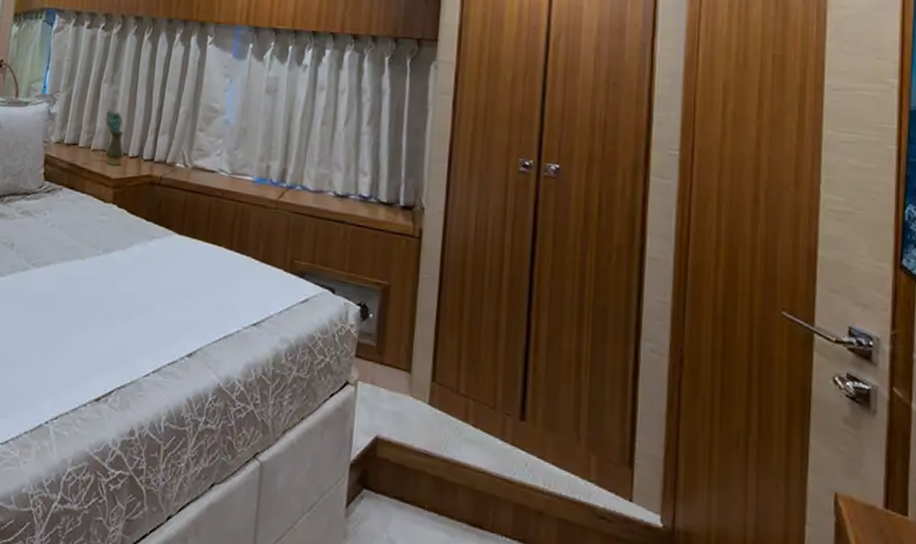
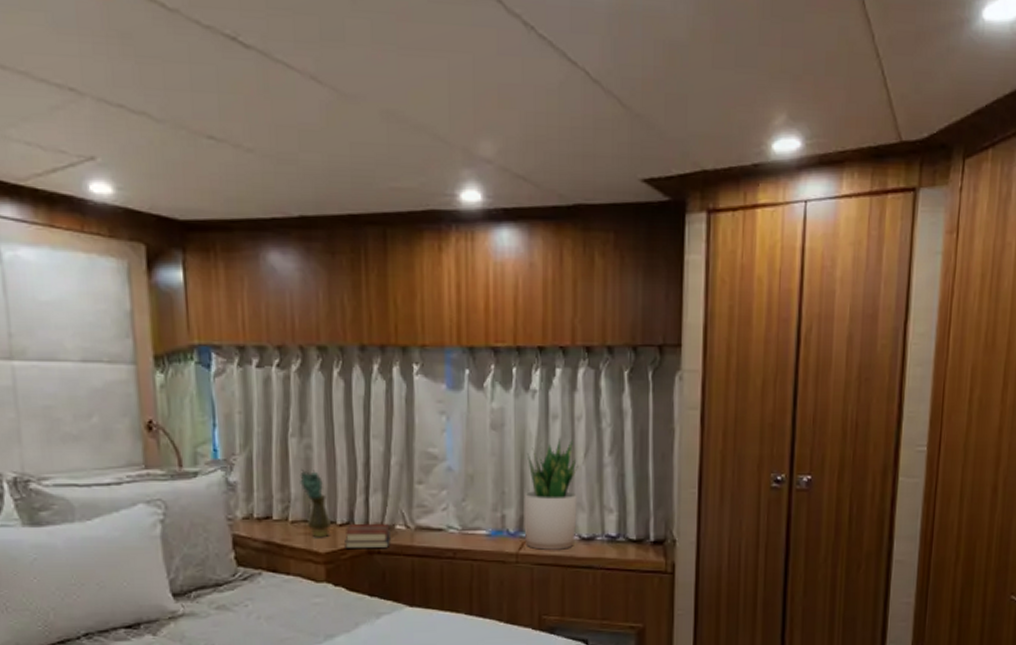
books: none [132,157,172,181] -> present [345,523,390,548]
planter: none [285,107,339,203] -> present [524,439,578,550]

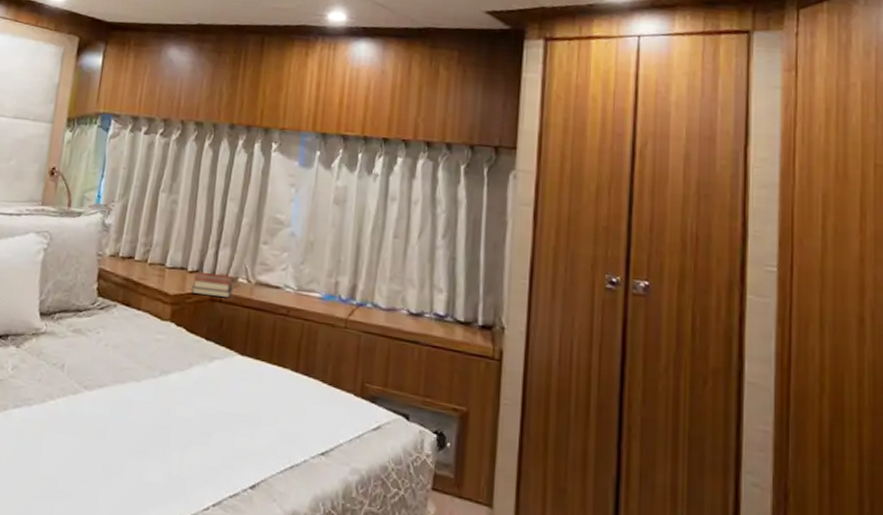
vase: present [300,468,331,538] -> none [162,219,183,281]
planter: present [524,439,578,550] -> none [355,219,412,322]

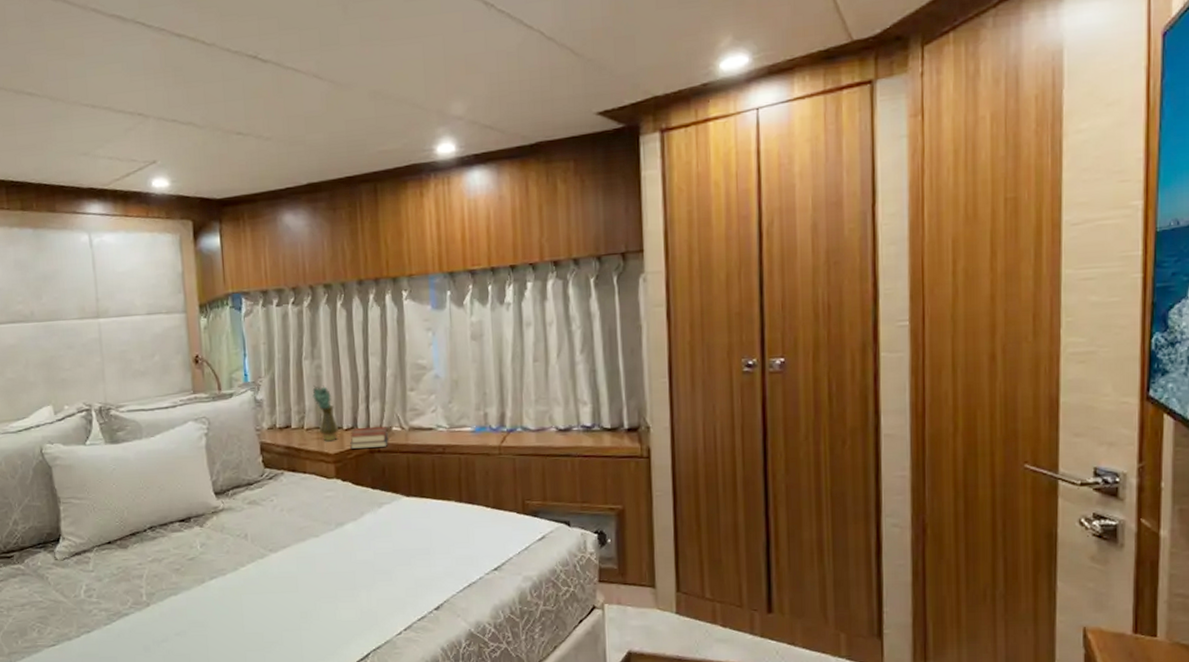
vase: none [162,219,183,281] -> present [312,384,338,442]

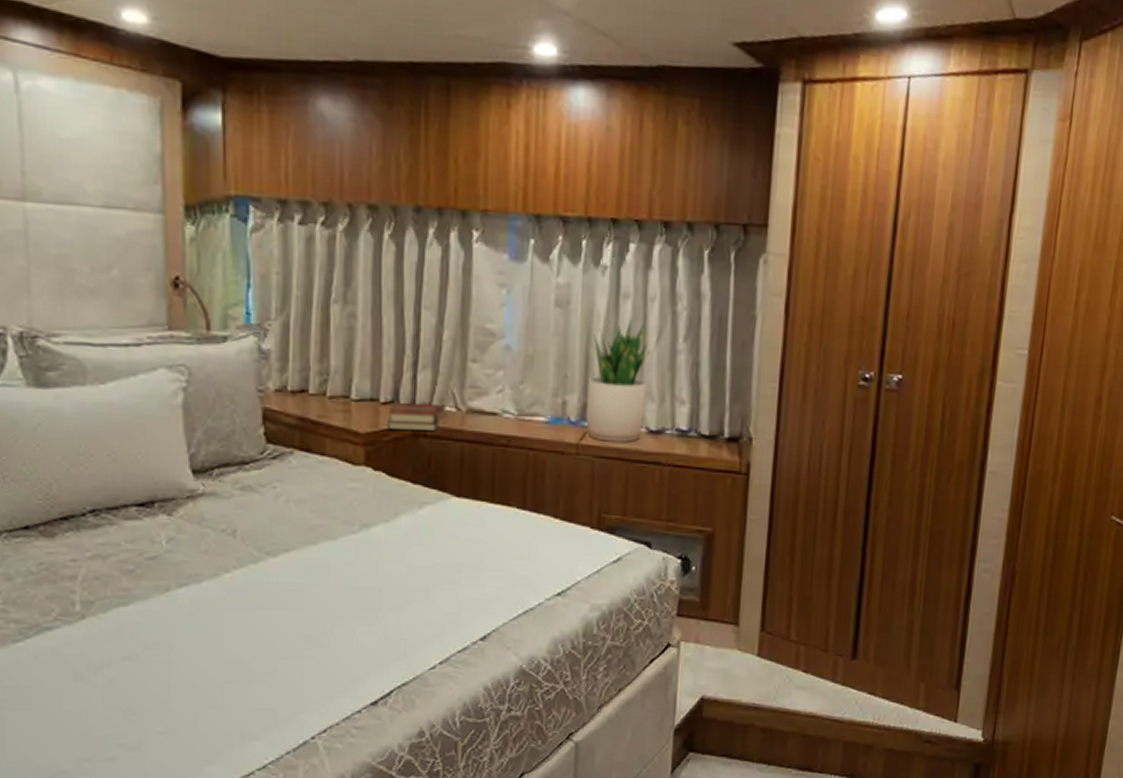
vase: present [312,384,338,442] -> none [341,338,373,417]
planter: none [503,343,553,442] -> present [586,321,650,442]

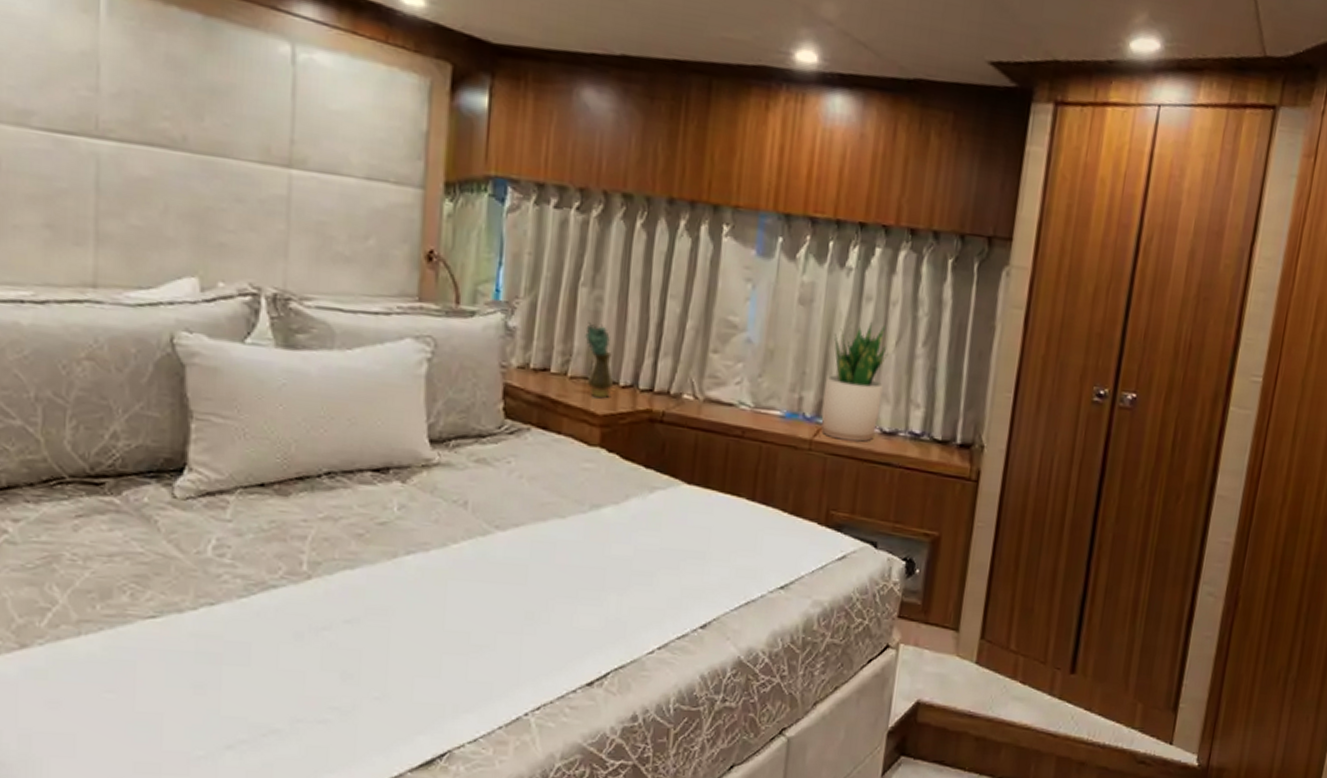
vase: none [341,338,373,417] -> present [585,321,613,399]
books: present [388,402,439,431] -> none [625,386,677,417]

